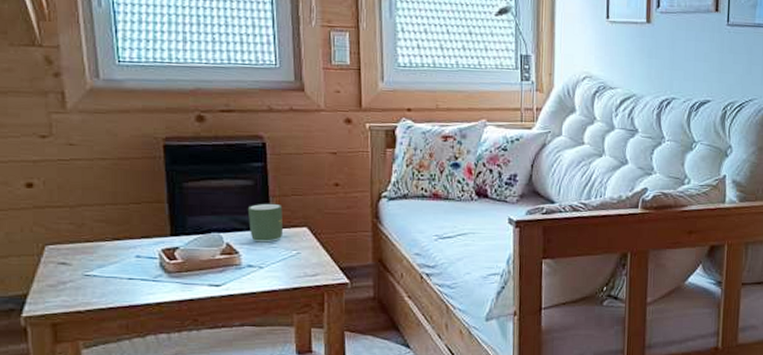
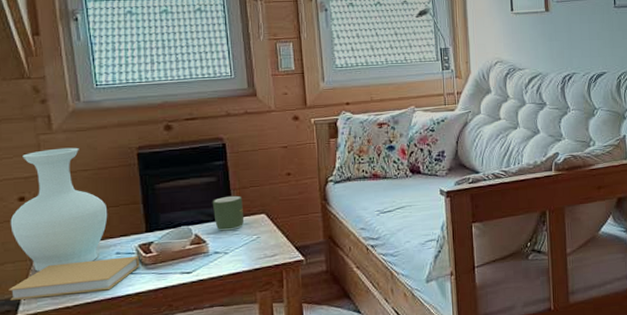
book: none [13,261,163,299] -> present [9,256,140,300]
vase: none [16,130,128,269] -> present [10,147,108,271]

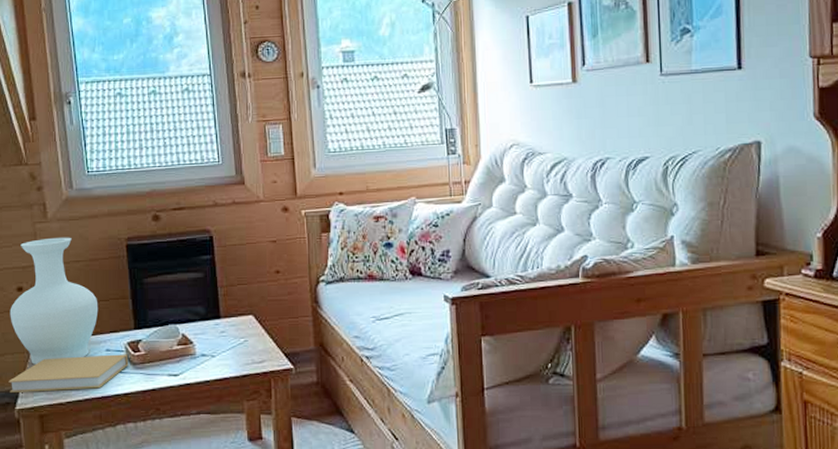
mug: present [212,195,245,231] -> none [199,293,232,332]

